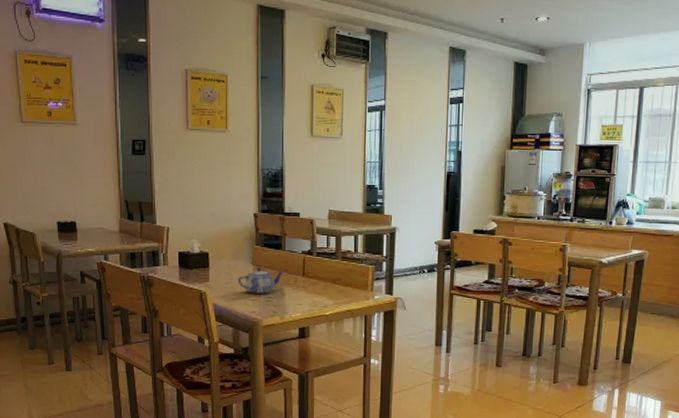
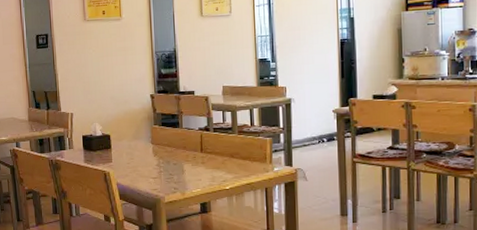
teapot: present [237,266,284,294] -> none [138,145,183,172]

